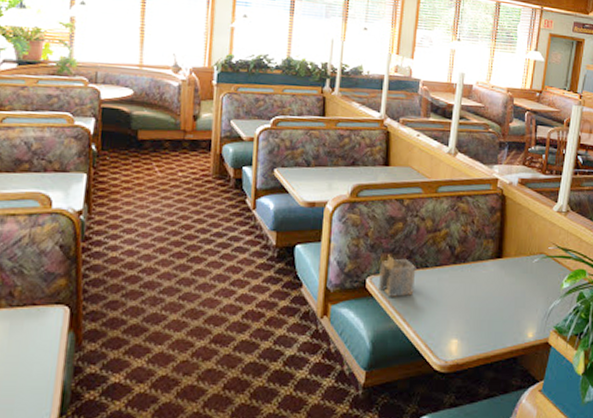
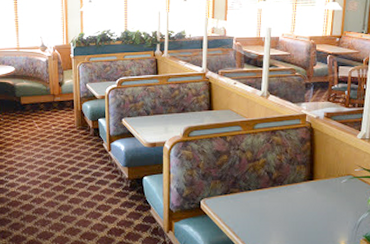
napkin holder: present [379,255,416,298] -> none [211,181,241,216]

